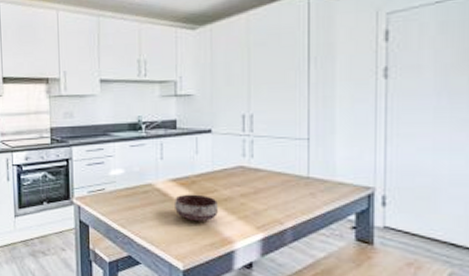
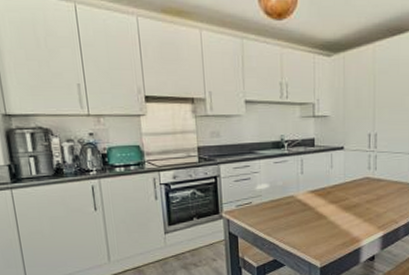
bowl: present [175,194,219,221] -> none [313,202,349,225]

